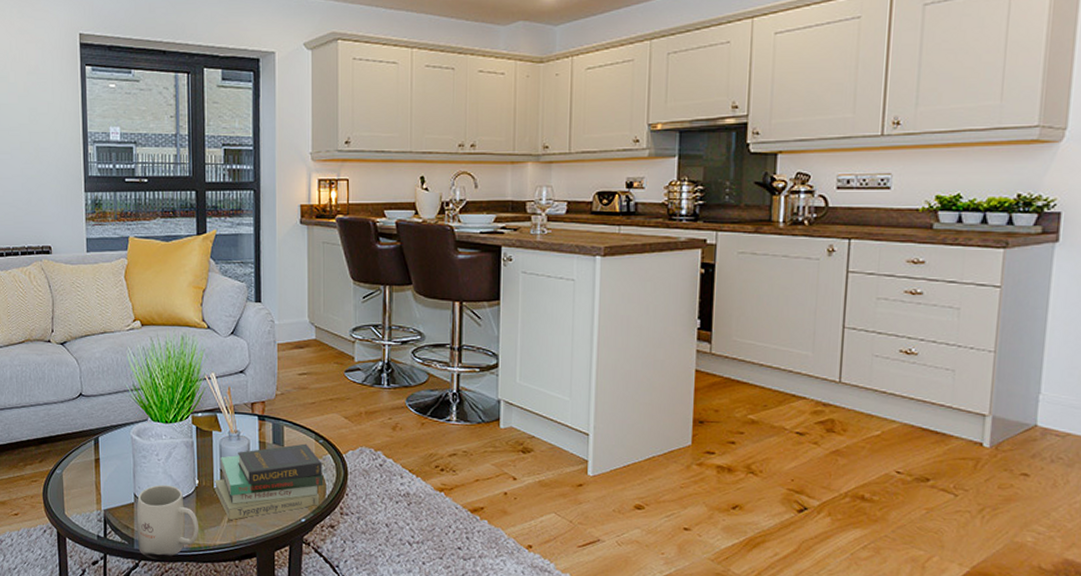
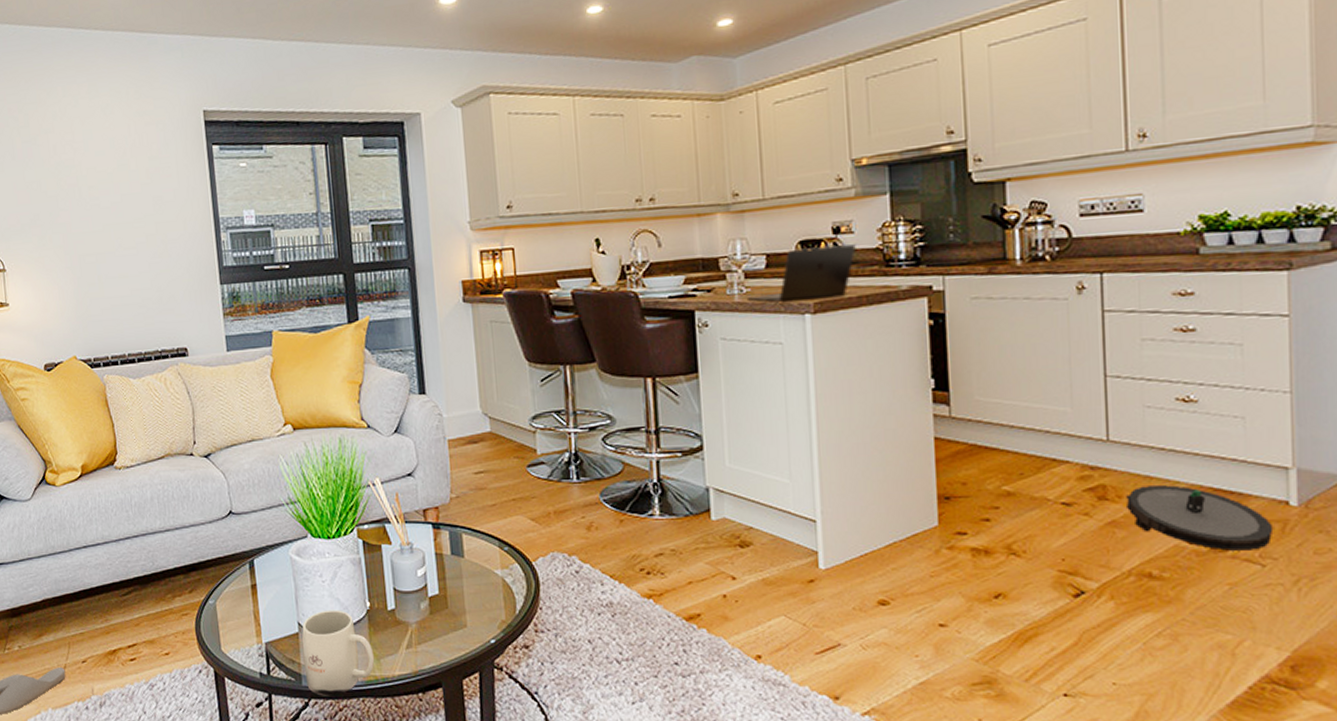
books: present [215,443,324,520] -> none [388,552,513,646]
laptop: none [547,199,645,245] -> present [746,244,856,304]
robot vacuum: none [849,422,968,482] -> present [1126,485,1274,551]

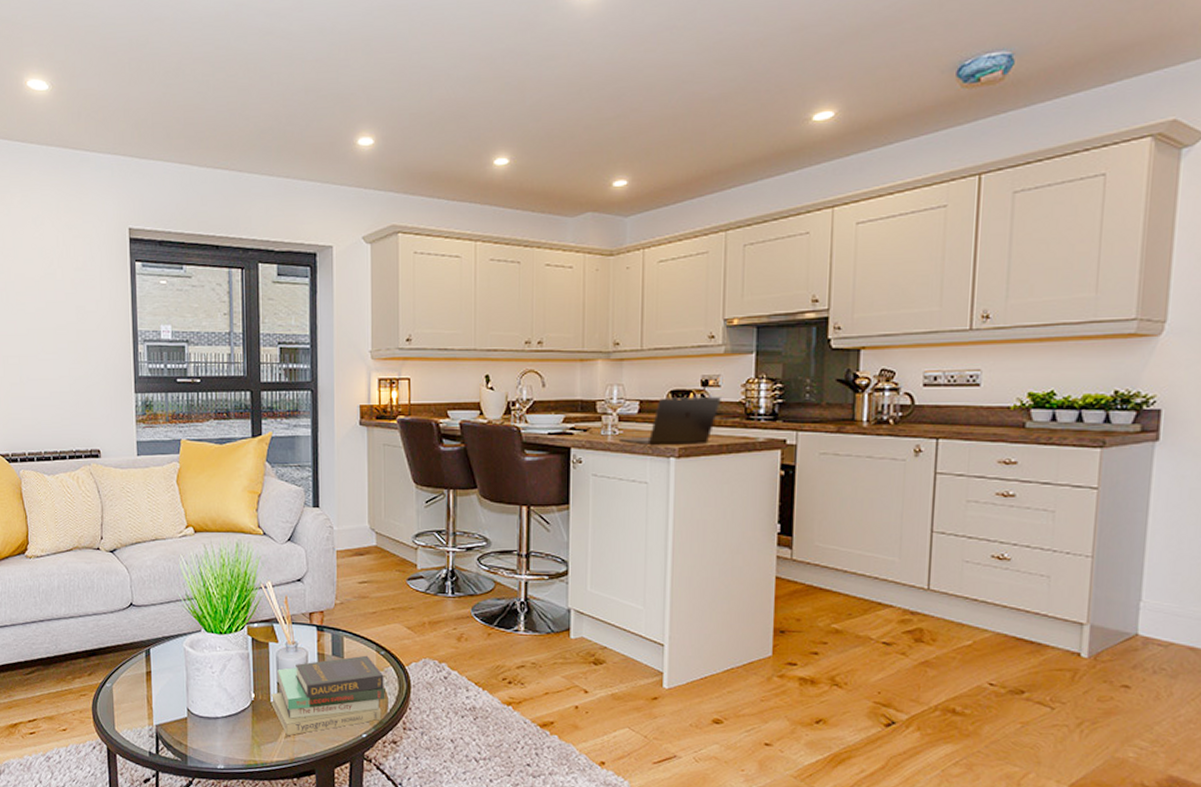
mug: present [301,610,375,696] -> none [189,698,256,777]
books: none [388,552,513,646] -> present [271,655,386,735]
robot vacuum: present [1126,485,1274,551] -> none [939,632,1065,695]

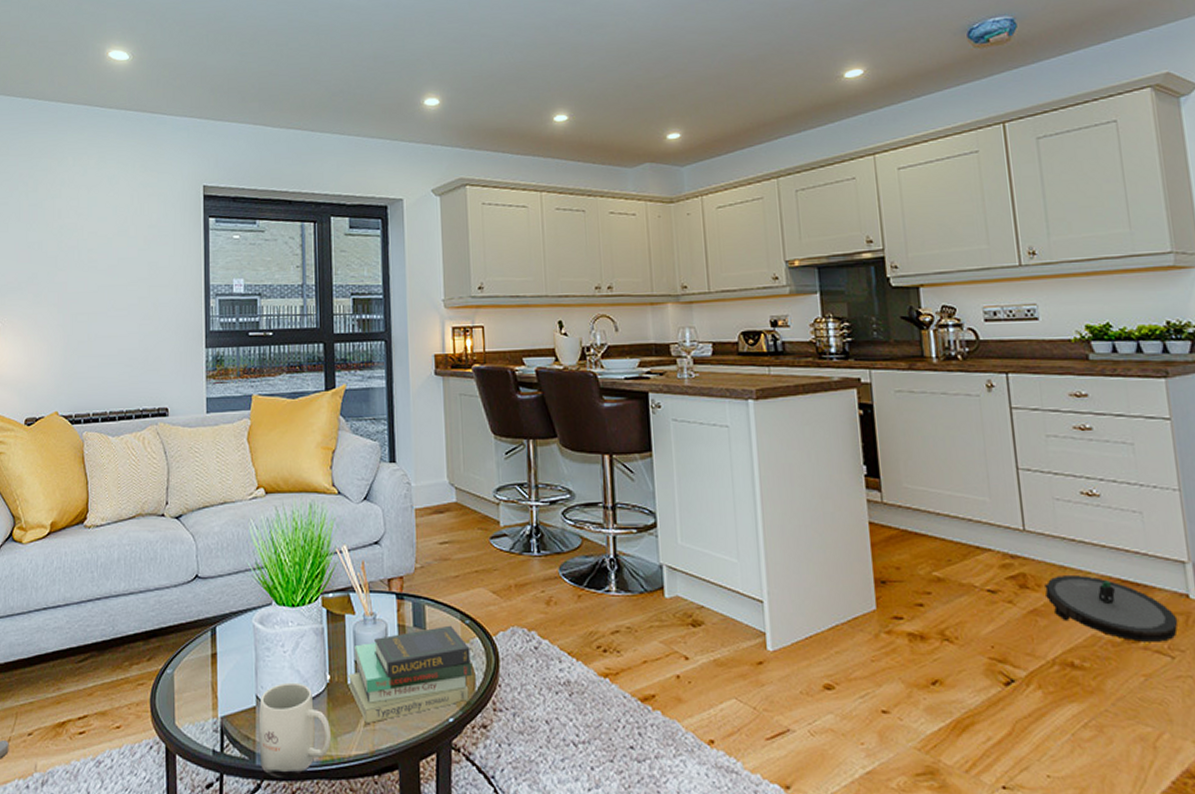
mug: none [189,698,256,777] -> present [258,682,332,778]
laptop: present [618,397,721,446] -> none [695,337,792,389]
robot vacuum: none [939,632,1065,695] -> present [1045,576,1178,642]

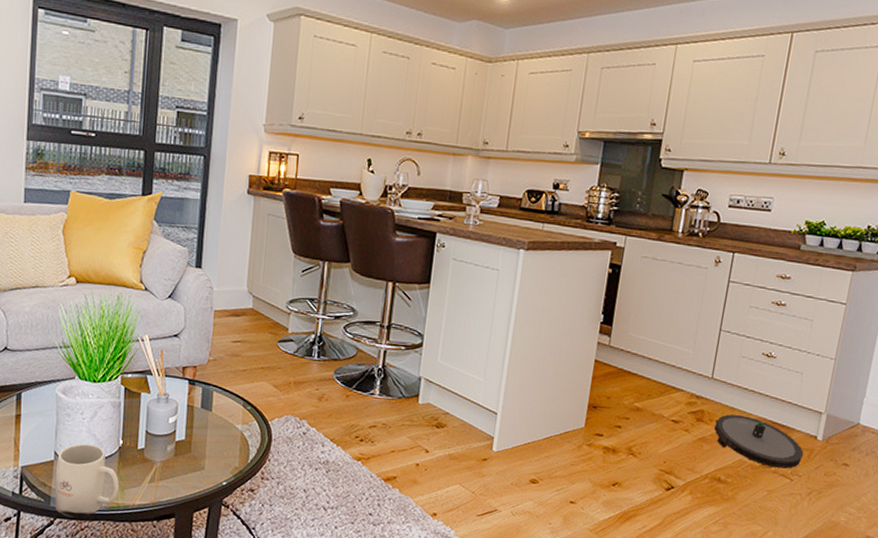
books: present [348,625,473,723] -> none [138,409,248,481]

